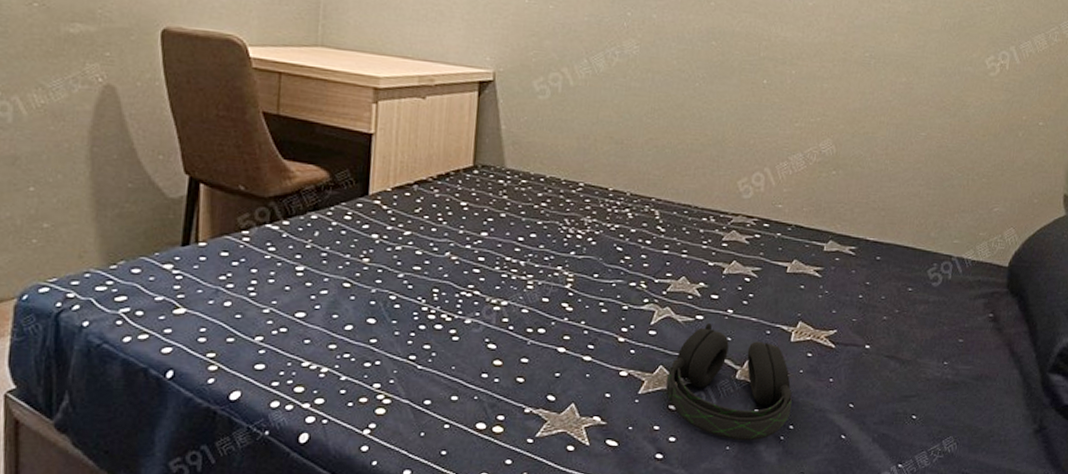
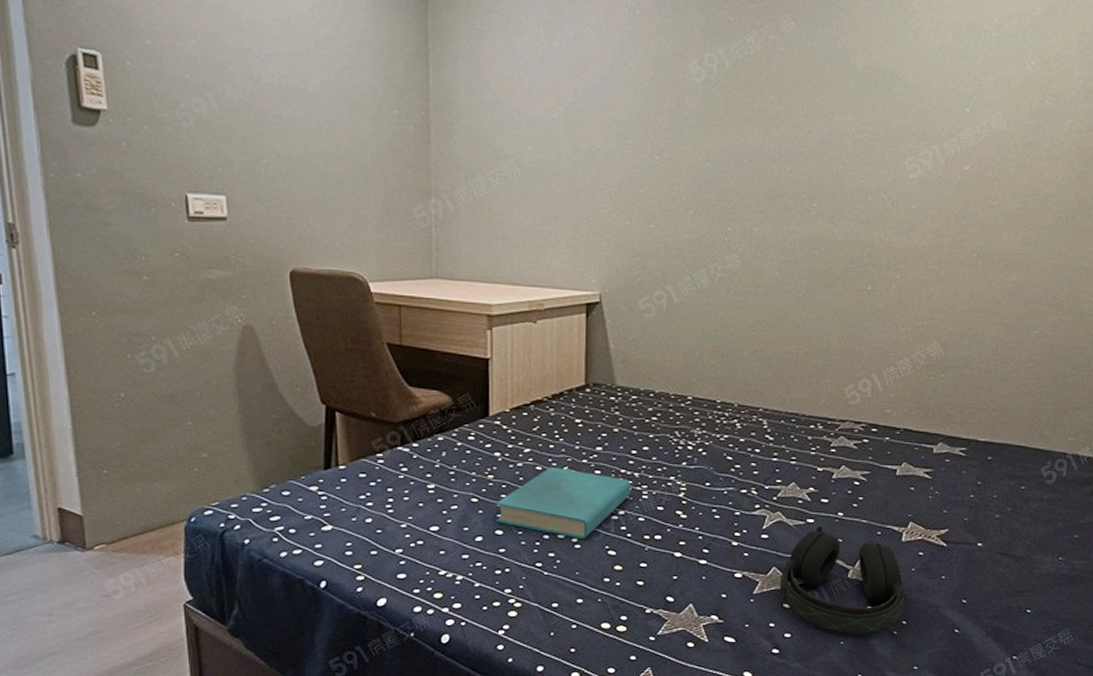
book: none [368,251,517,331] -> present [495,467,632,540]

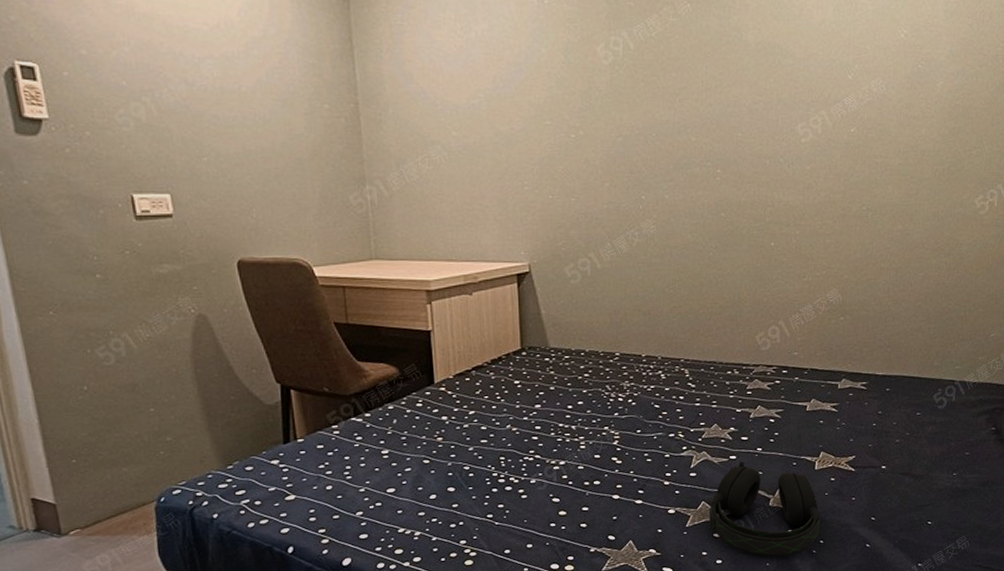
book: present [495,467,632,540] -> none [446,426,570,490]

